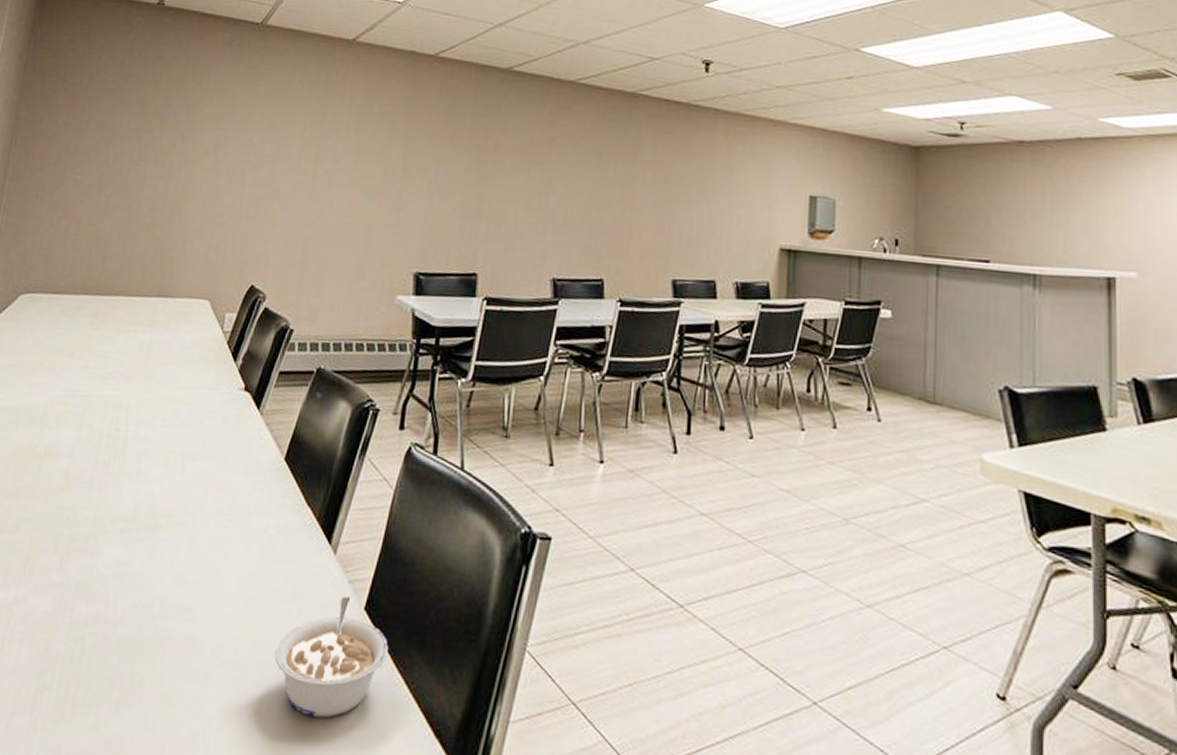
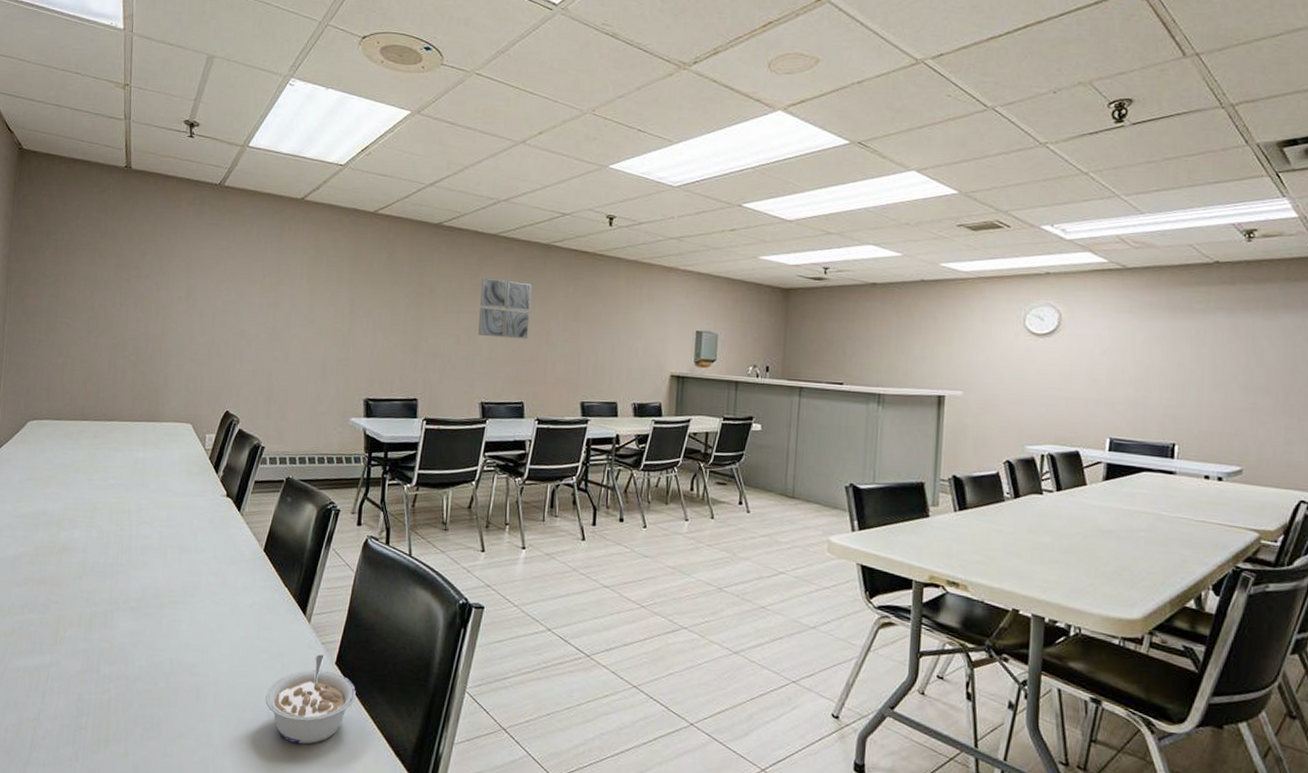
wall art: none [551,130,615,204] -> present [478,277,532,340]

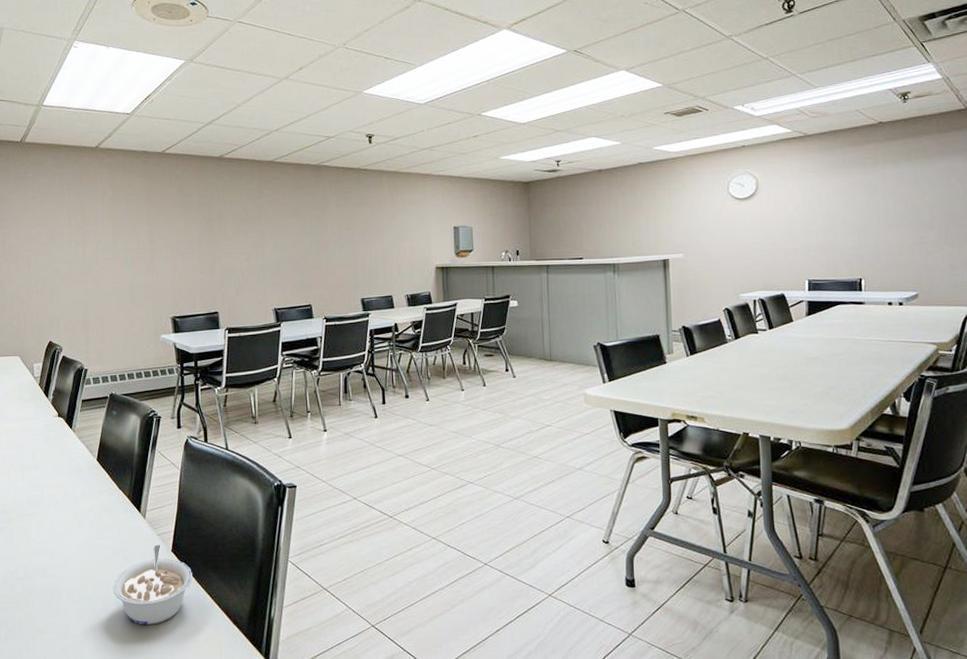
wall art: present [478,277,532,340] -> none [263,199,309,251]

